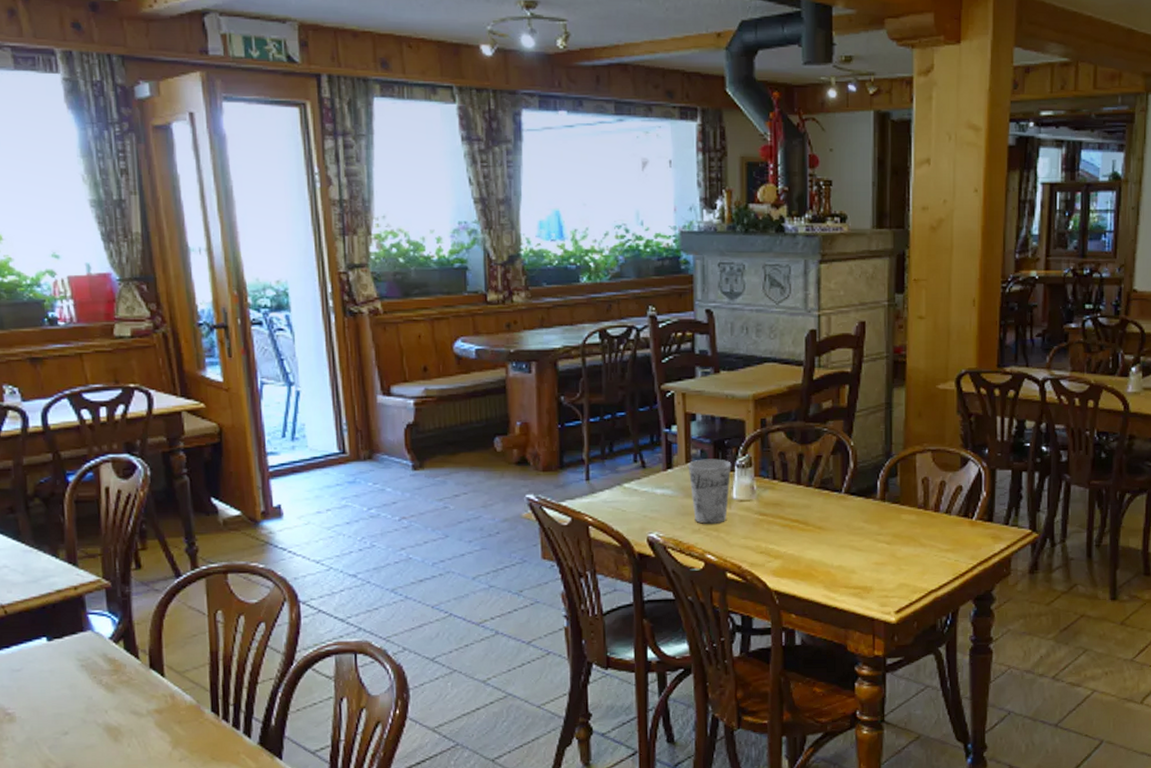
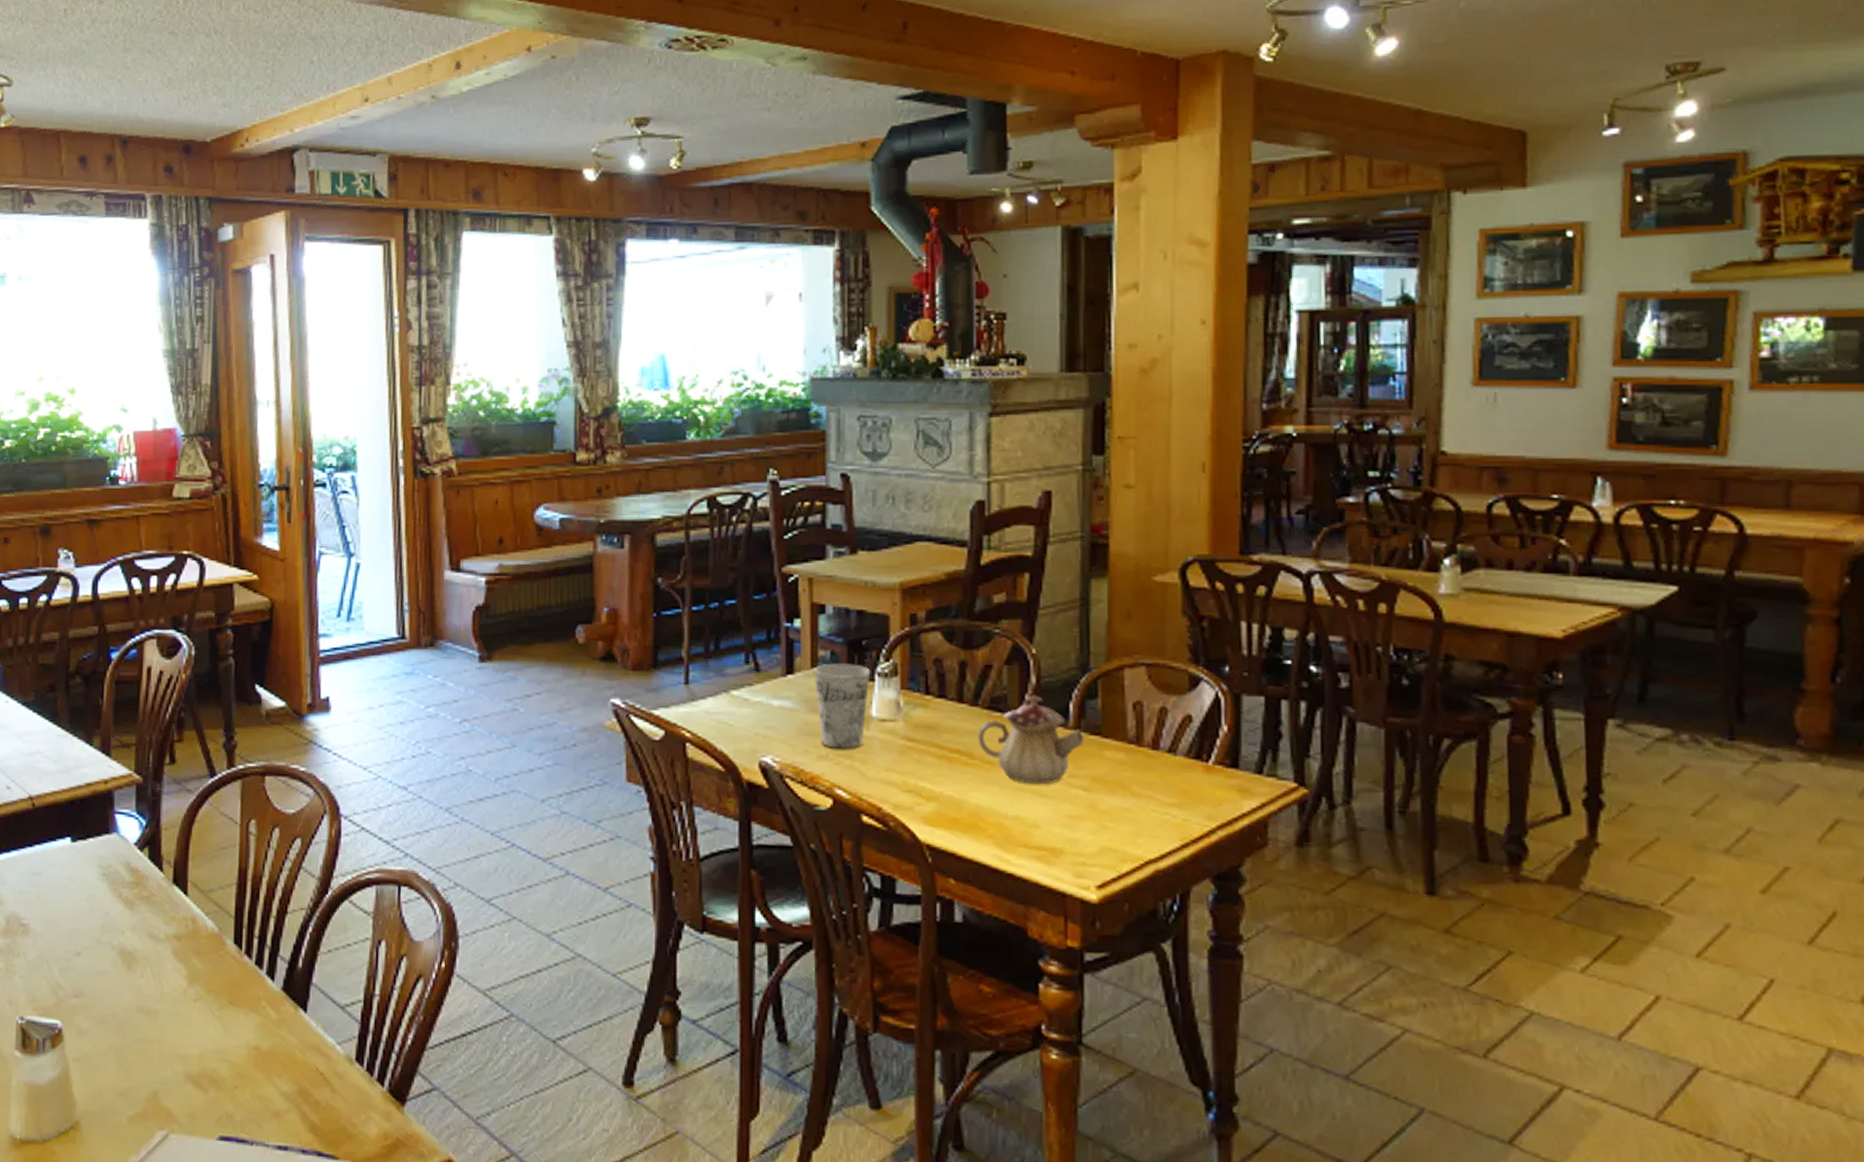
teapot: none [811,476,888,542] -> present [977,694,1084,785]

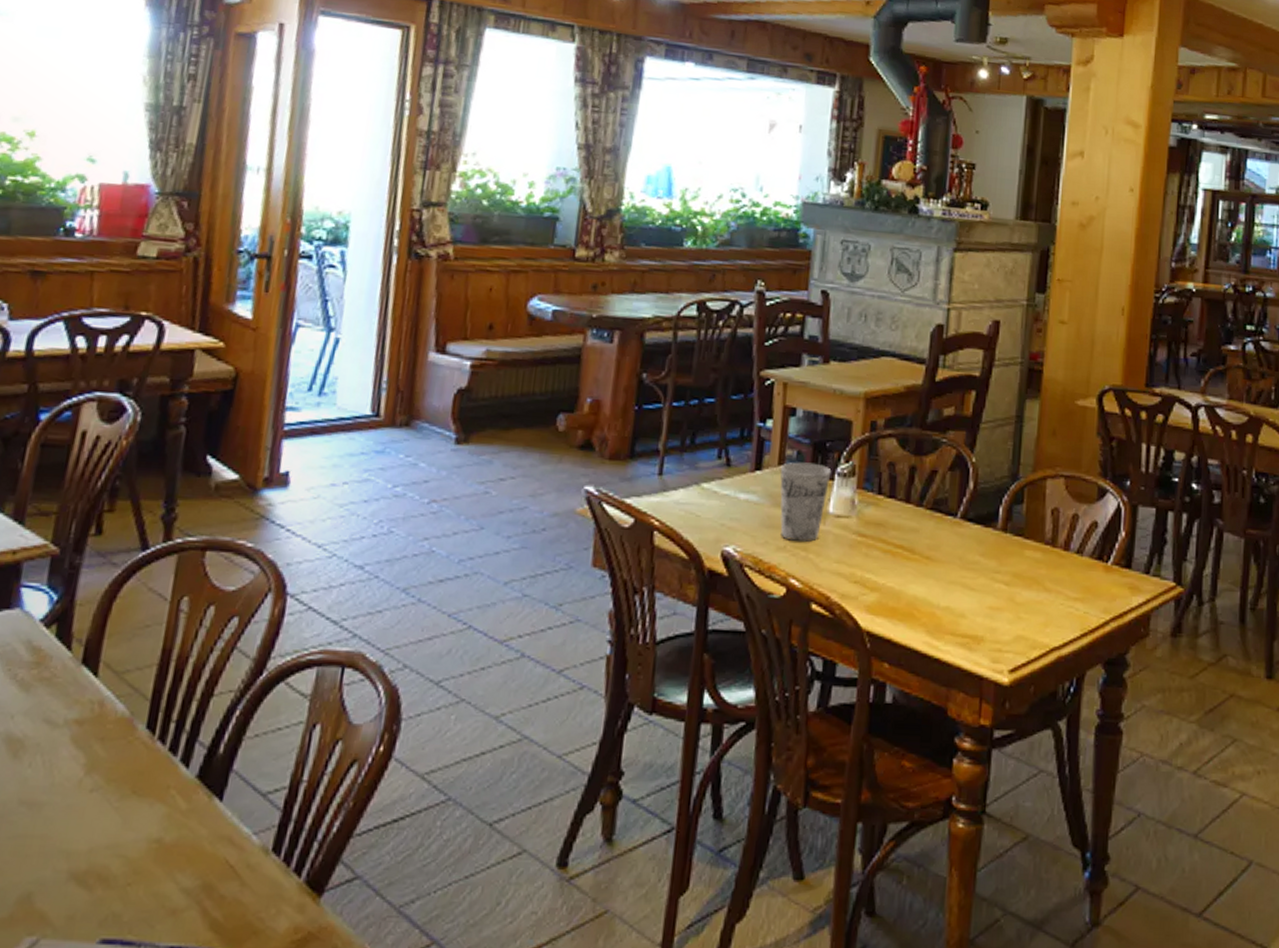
teapot: present [977,694,1084,785] -> none [919,498,1010,579]

